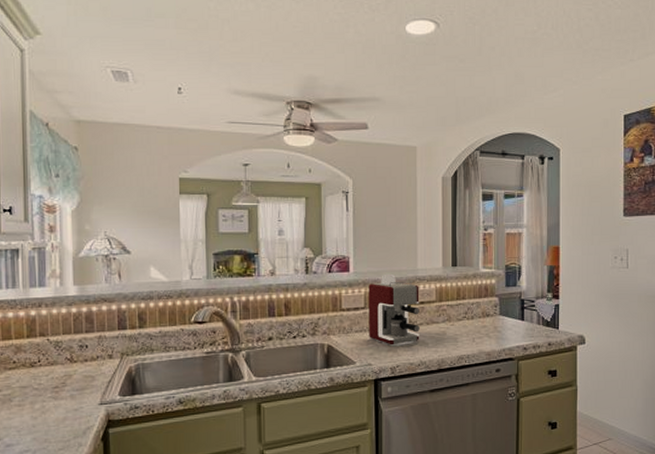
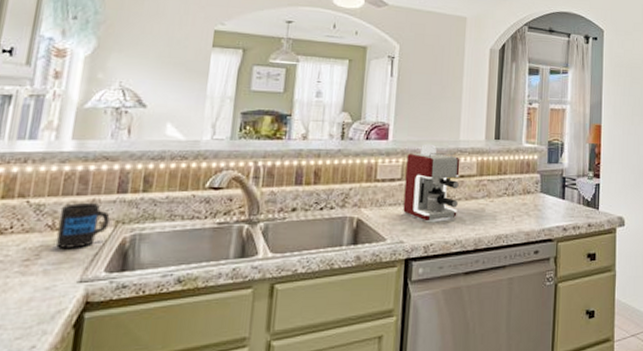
mug: none [75,338,116,377] -> present [55,202,110,248]

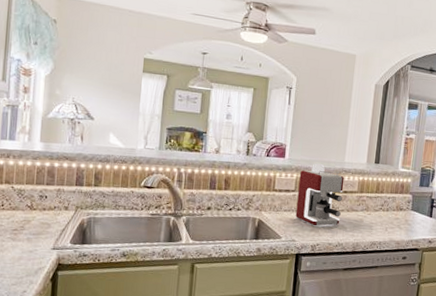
mug: present [55,202,110,248] -> none [34,190,72,224]

